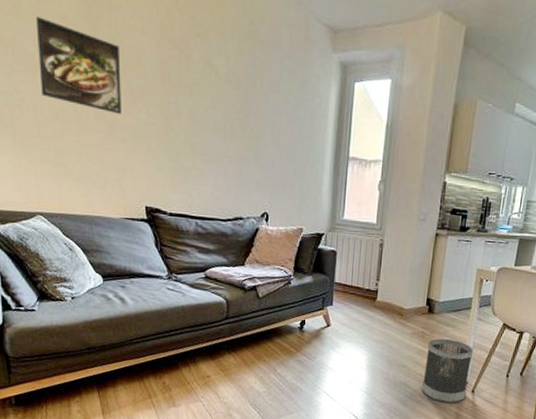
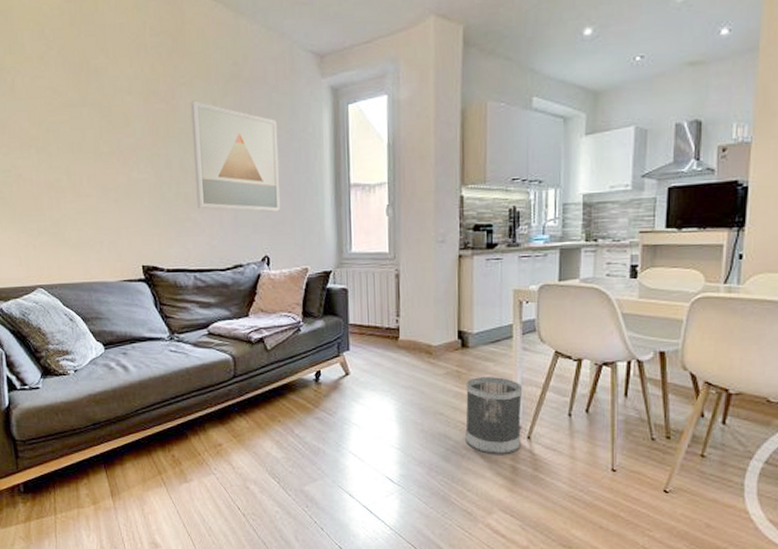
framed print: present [35,17,122,114] -> none [28,93,113,175]
wall art: none [204,53,287,173] -> present [190,100,281,212]

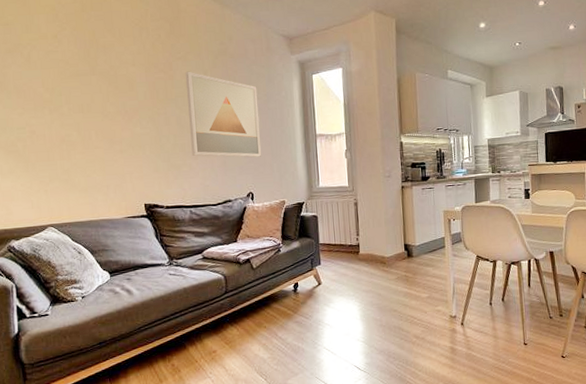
wastebasket: present [465,377,522,454] -> none [412,278,457,340]

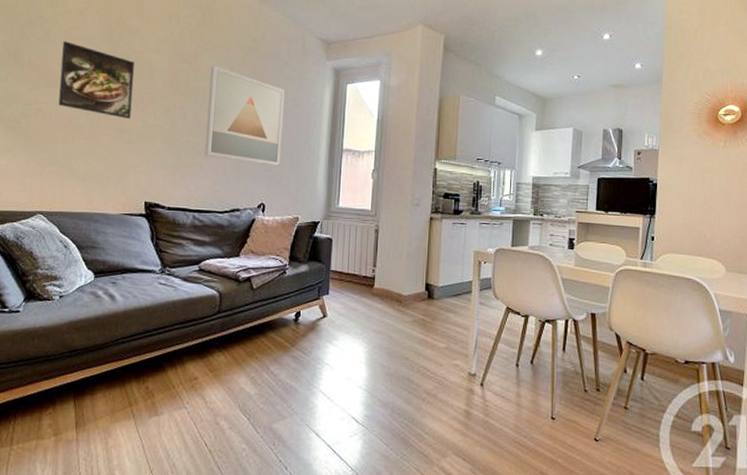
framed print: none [43,65,119,131] -> present [58,41,135,119]

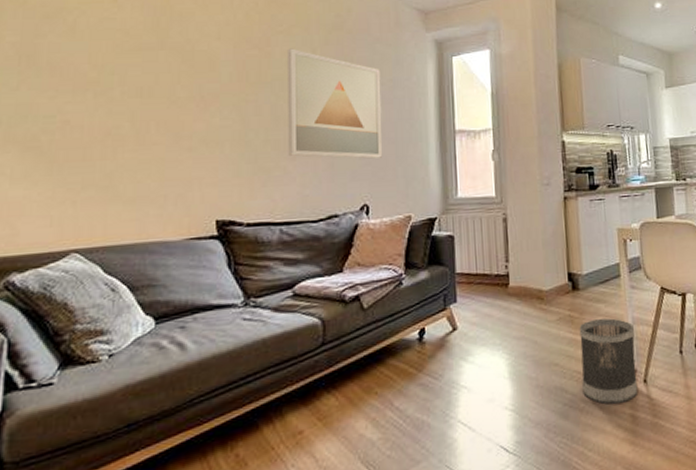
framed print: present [58,41,135,119] -> none [91,35,191,122]
wastebasket: none [426,326,478,399] -> present [579,318,638,405]

